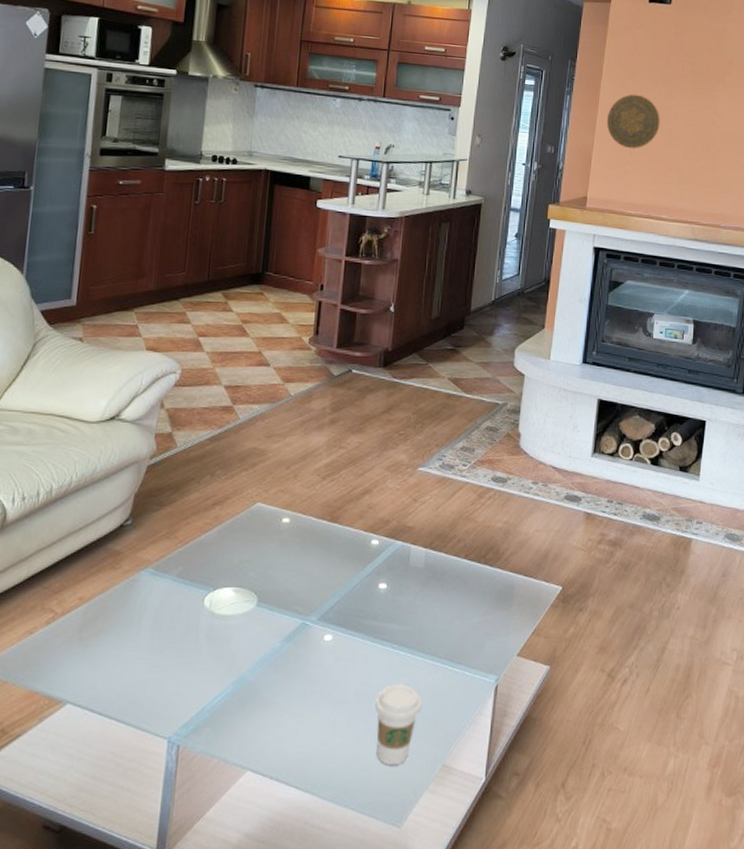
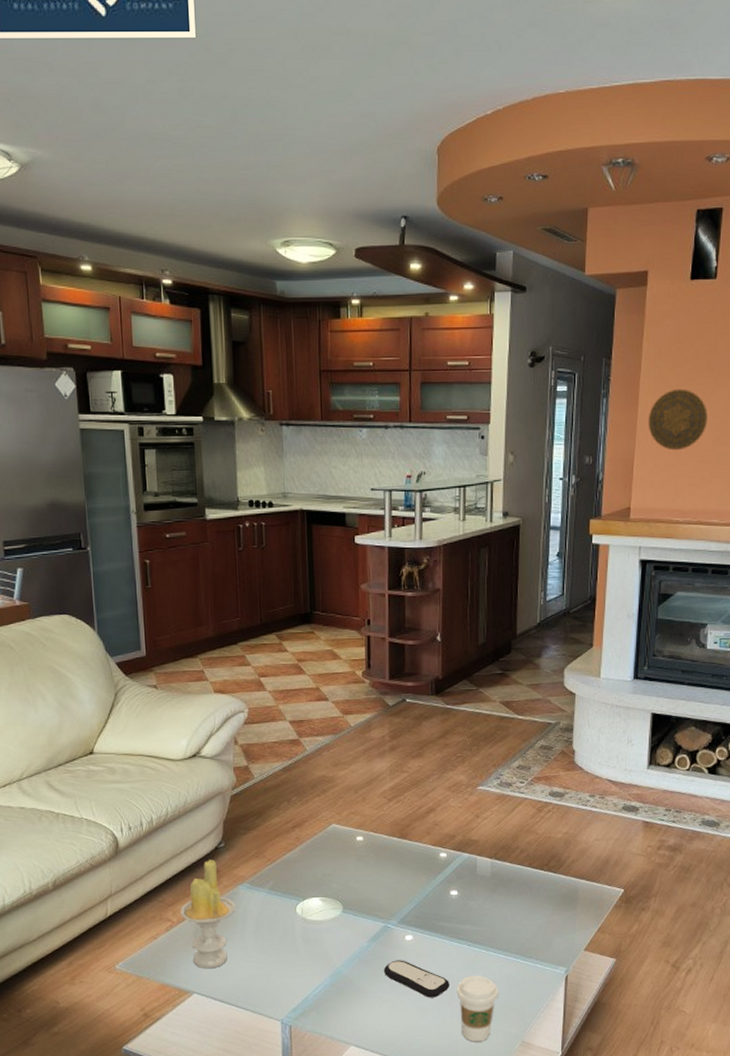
candle: none [67,539,134,671] -> present [180,859,235,968]
remote control: none [296,664,368,711] -> present [384,960,450,998]

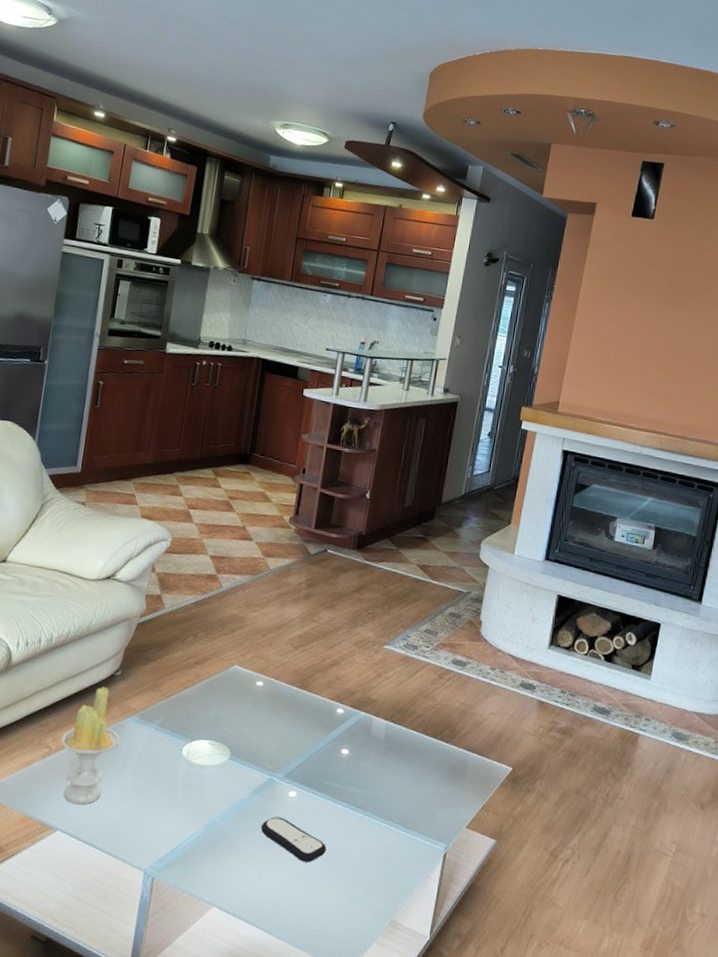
coffee cup: present [456,975,499,1042] -> none [331,842,376,917]
decorative plate: present [648,388,708,451] -> none [582,305,636,359]

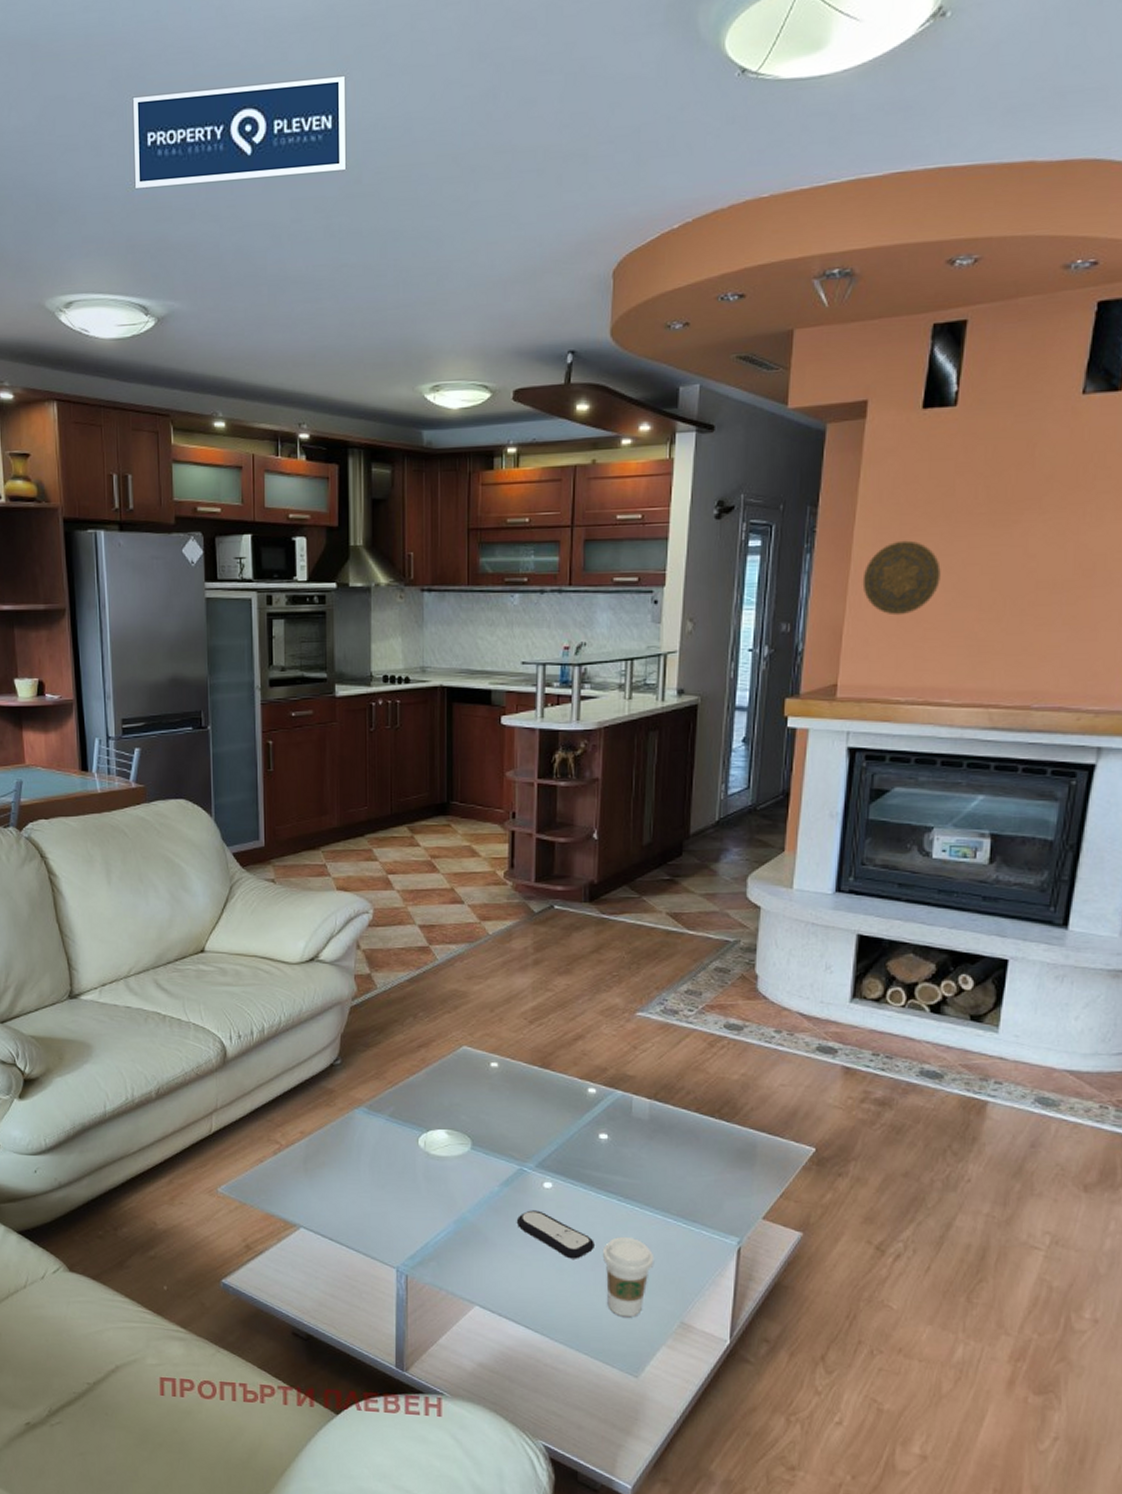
candle: present [60,687,120,804] -> none [290,1077,350,1200]
coffee cup: none [331,842,376,917] -> present [602,1236,655,1317]
decorative plate: none [582,305,636,359] -> present [862,540,941,616]

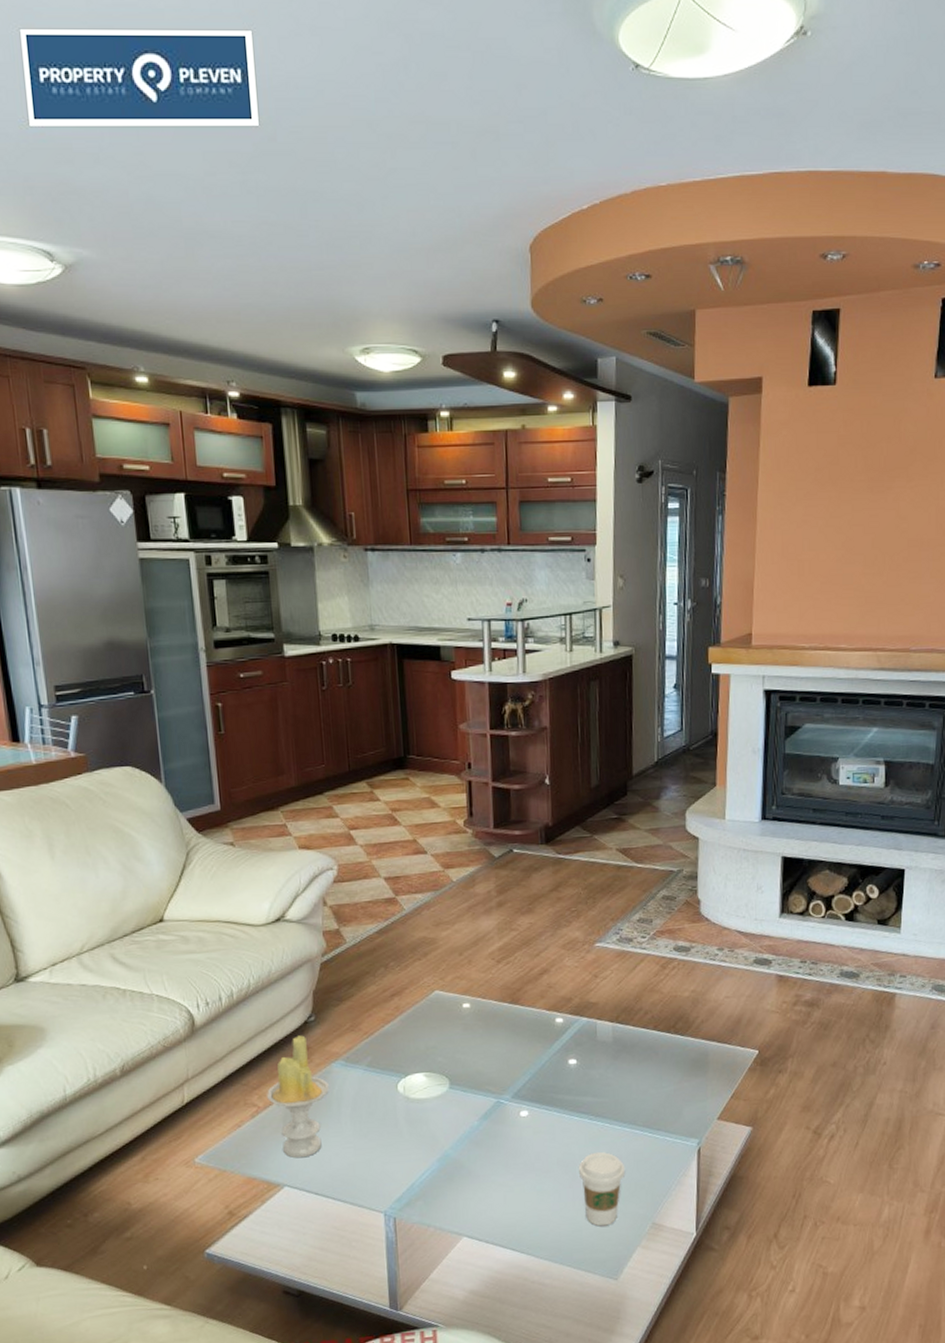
candle: none [290,1077,350,1200] -> present [267,1035,329,1158]
remote control: present [517,1210,594,1259] -> none [498,1138,571,1180]
decorative plate: present [862,540,941,616] -> none [767,503,832,571]

